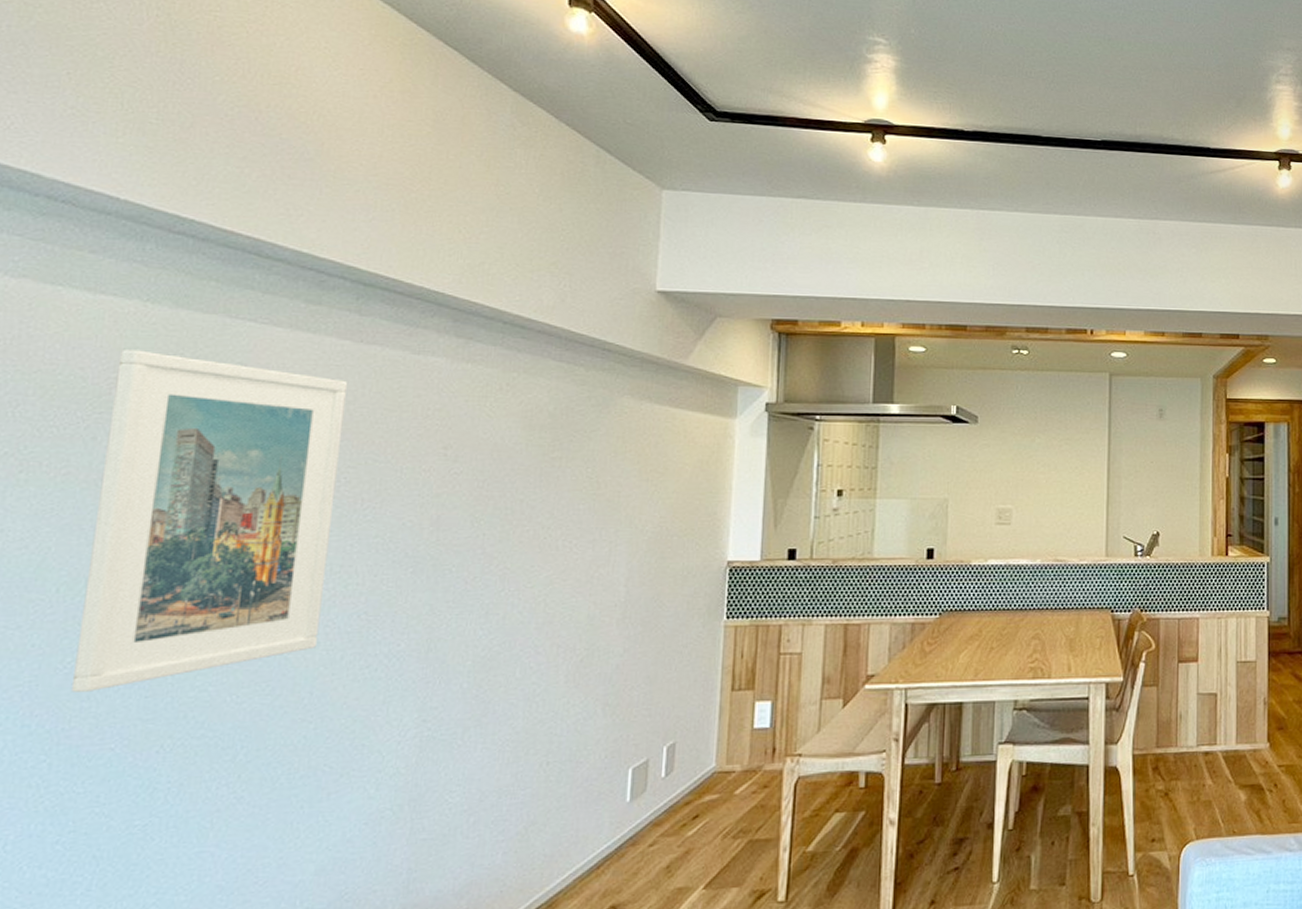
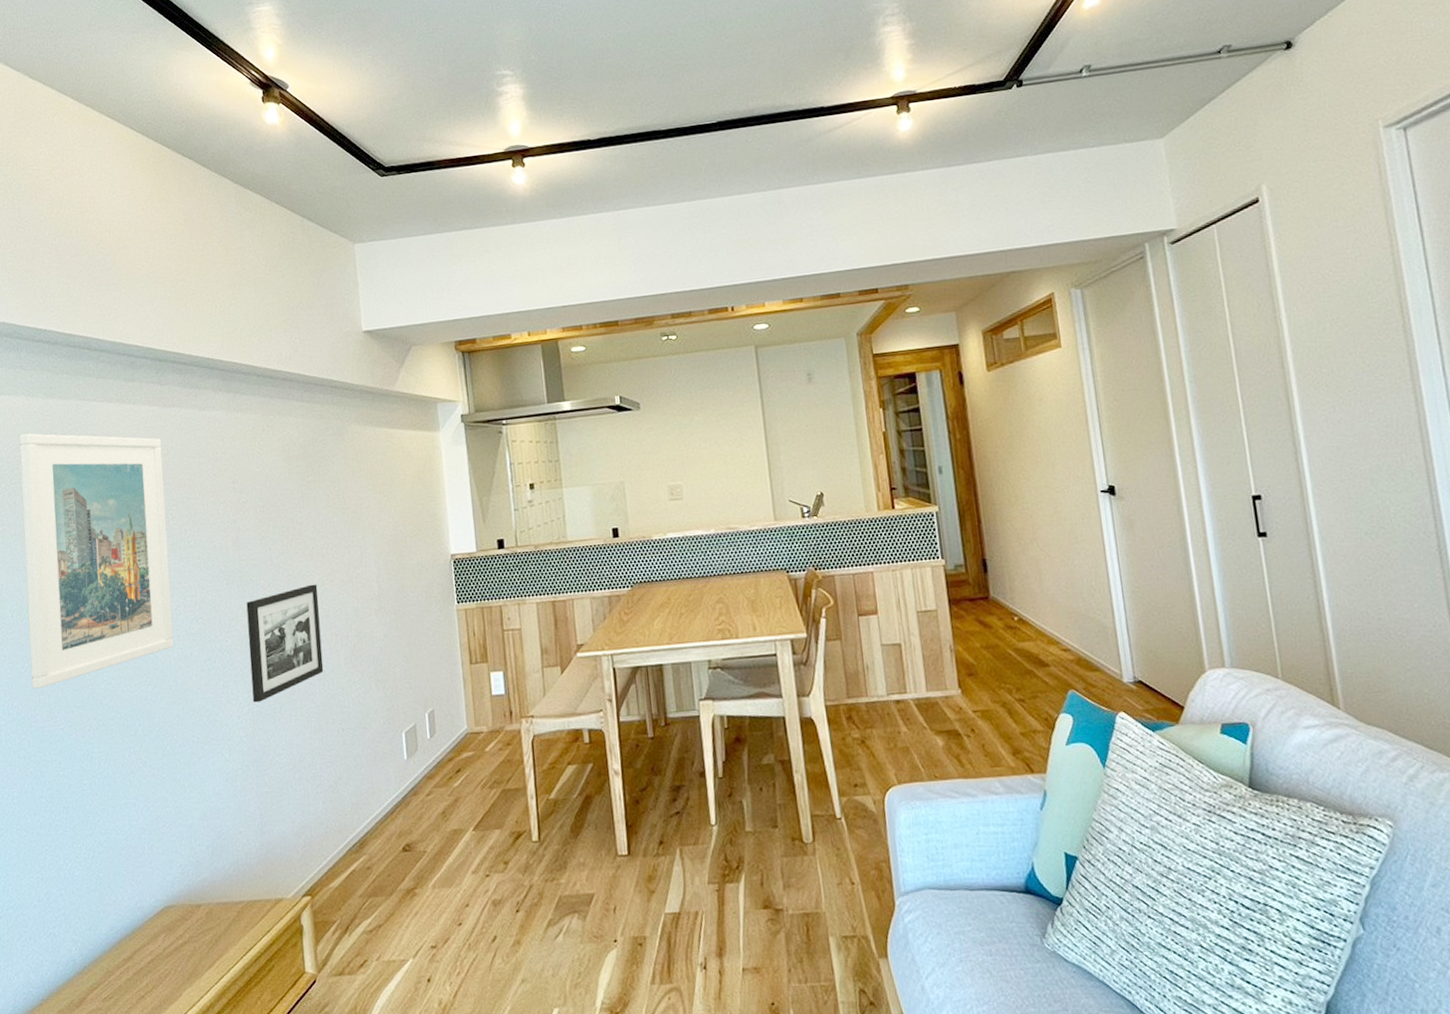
picture frame: none [423,582,543,725] -> present [246,584,324,703]

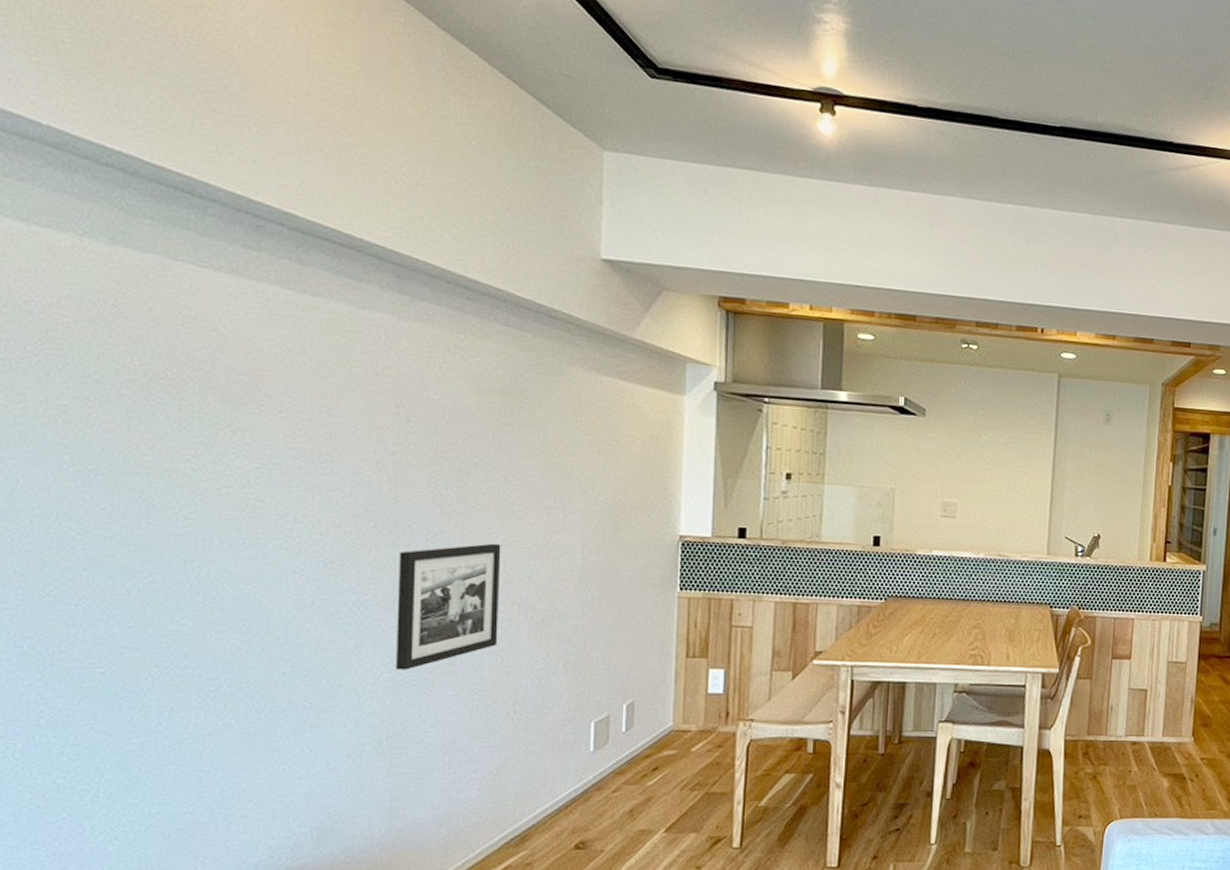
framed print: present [19,433,174,689] -> none [56,285,295,619]

